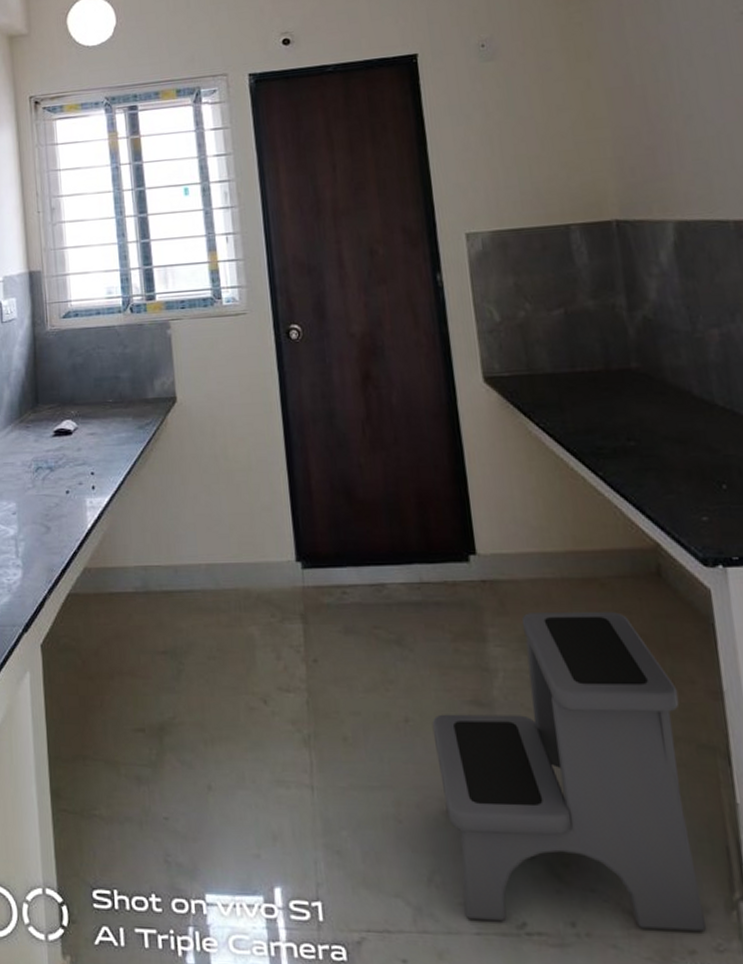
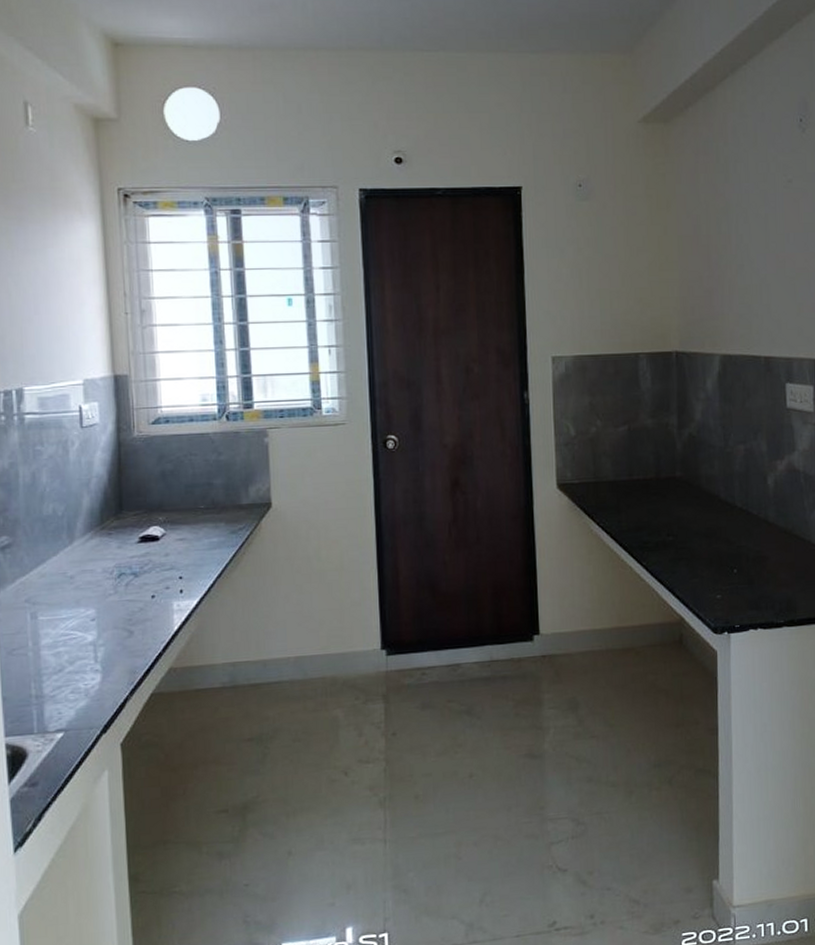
step stool: present [432,612,706,932] -> none [492,674,688,927]

